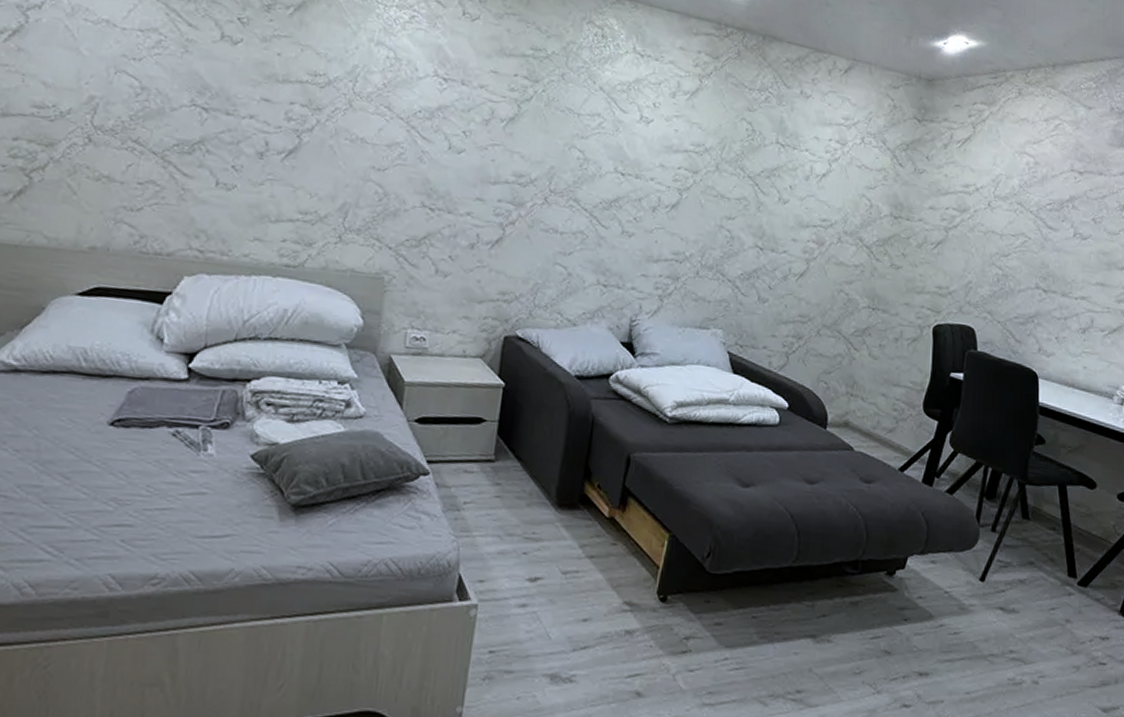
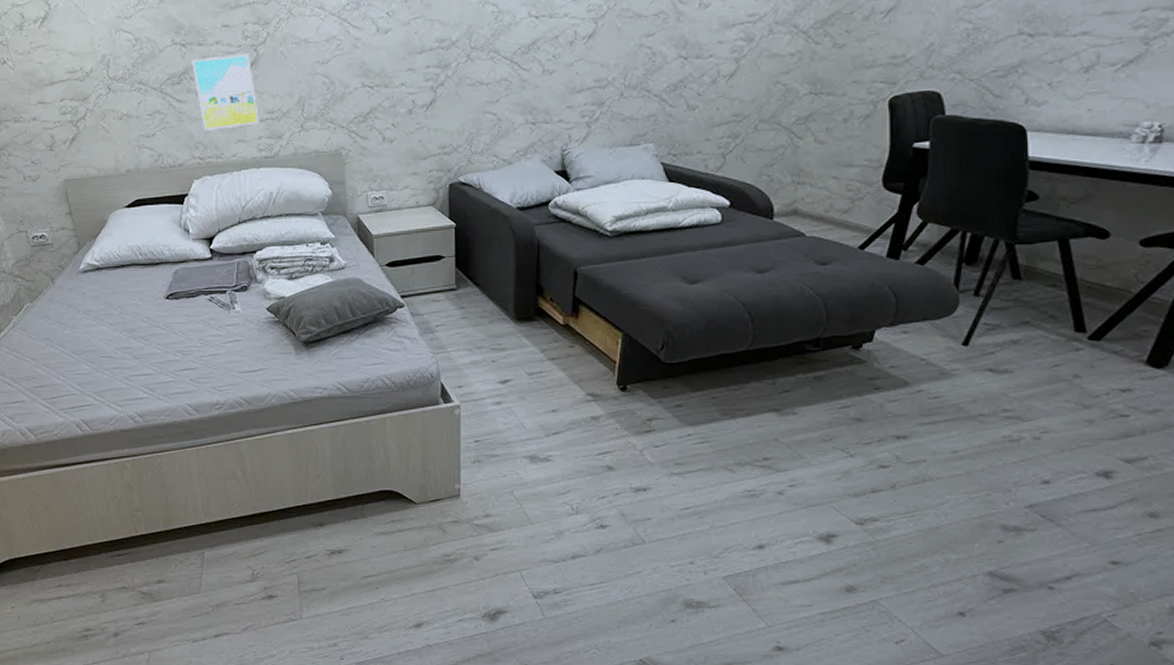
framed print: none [211,130,290,224] -> present [191,53,259,131]

